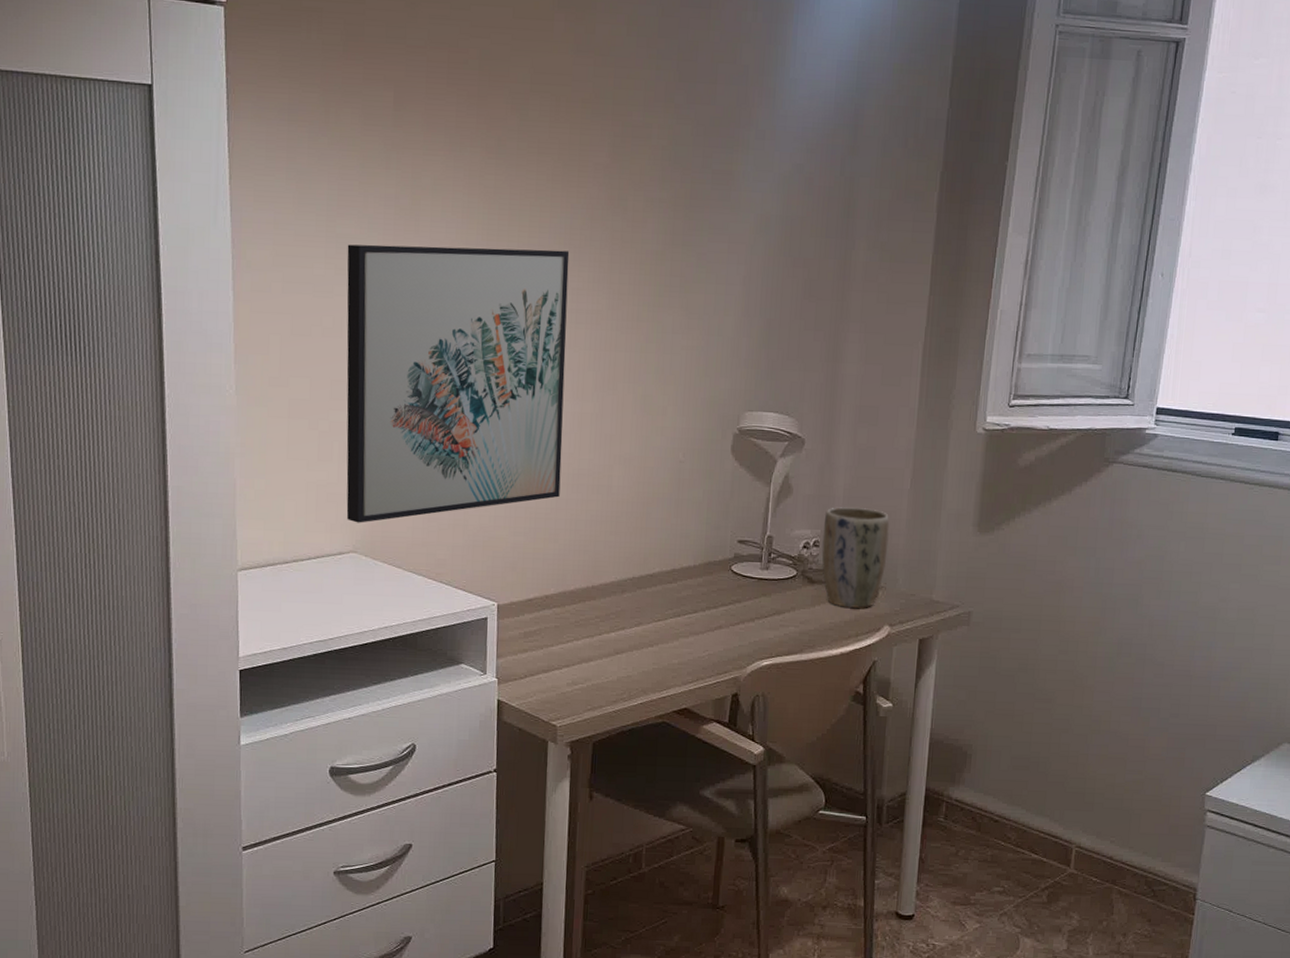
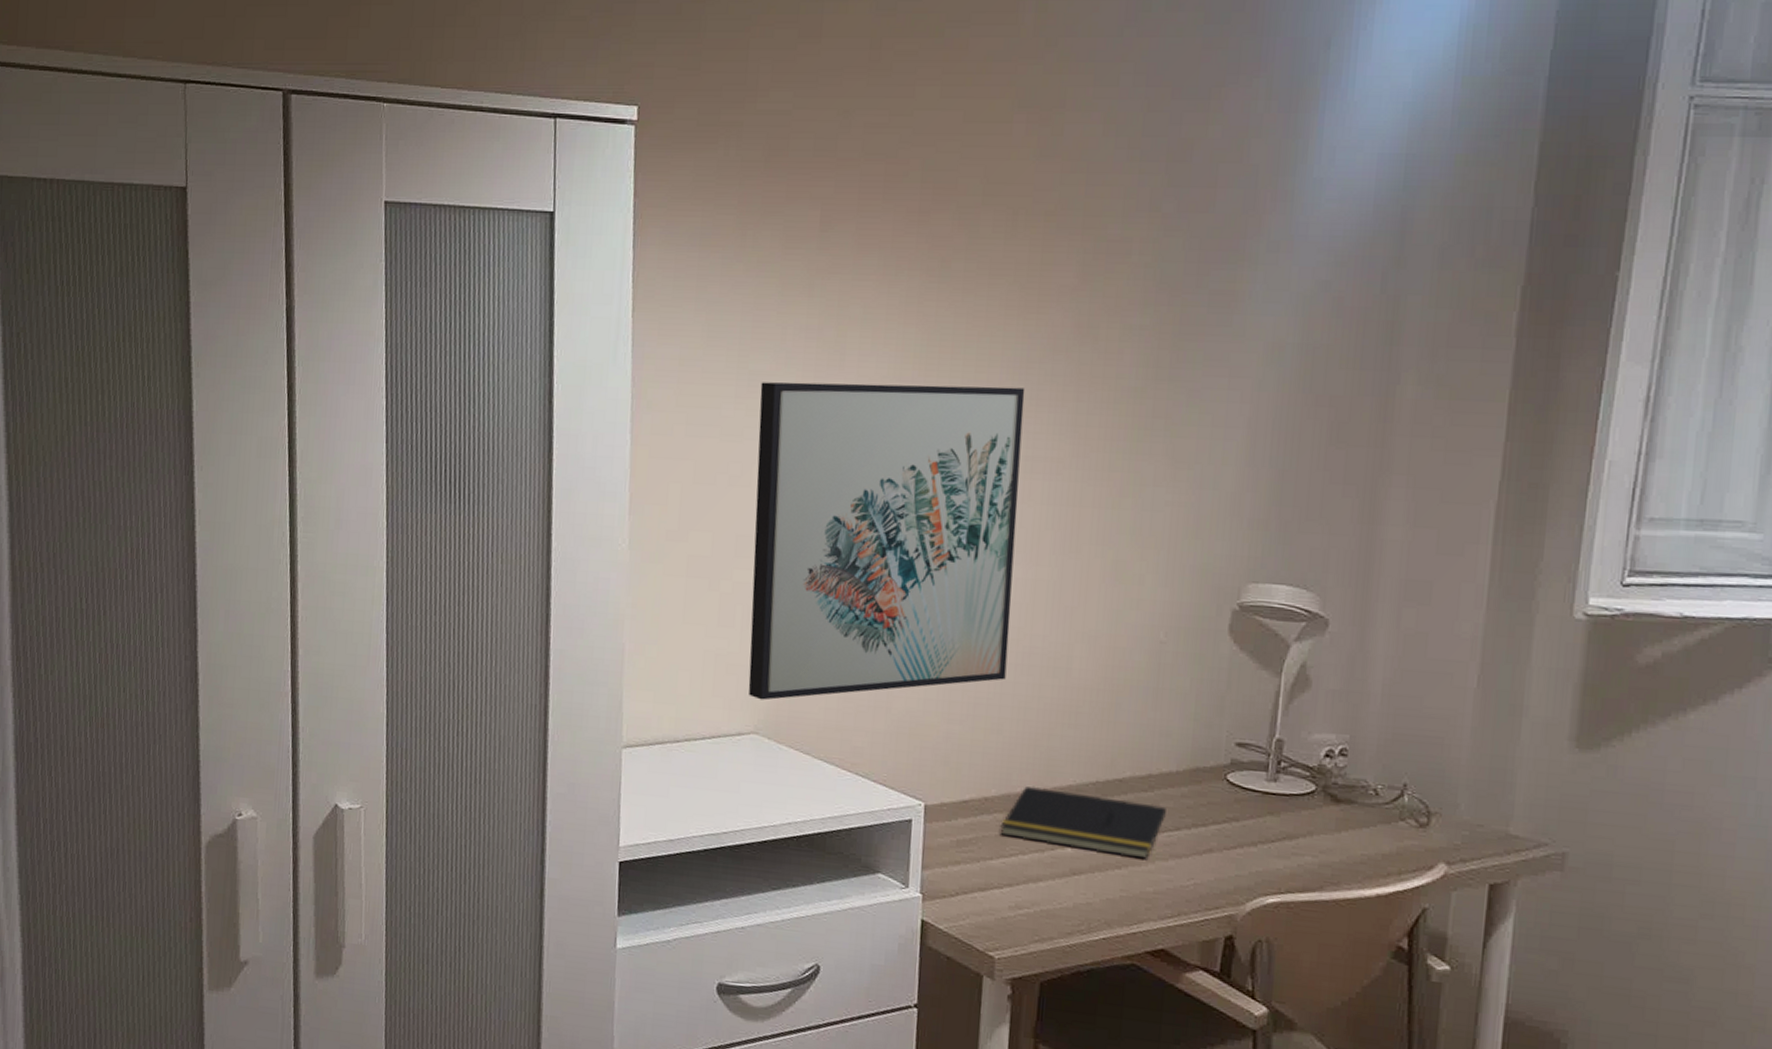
notepad: none [558,584,687,637] -> present [1000,786,1166,859]
plant pot: present [821,507,890,608] -> none [1350,707,1447,839]

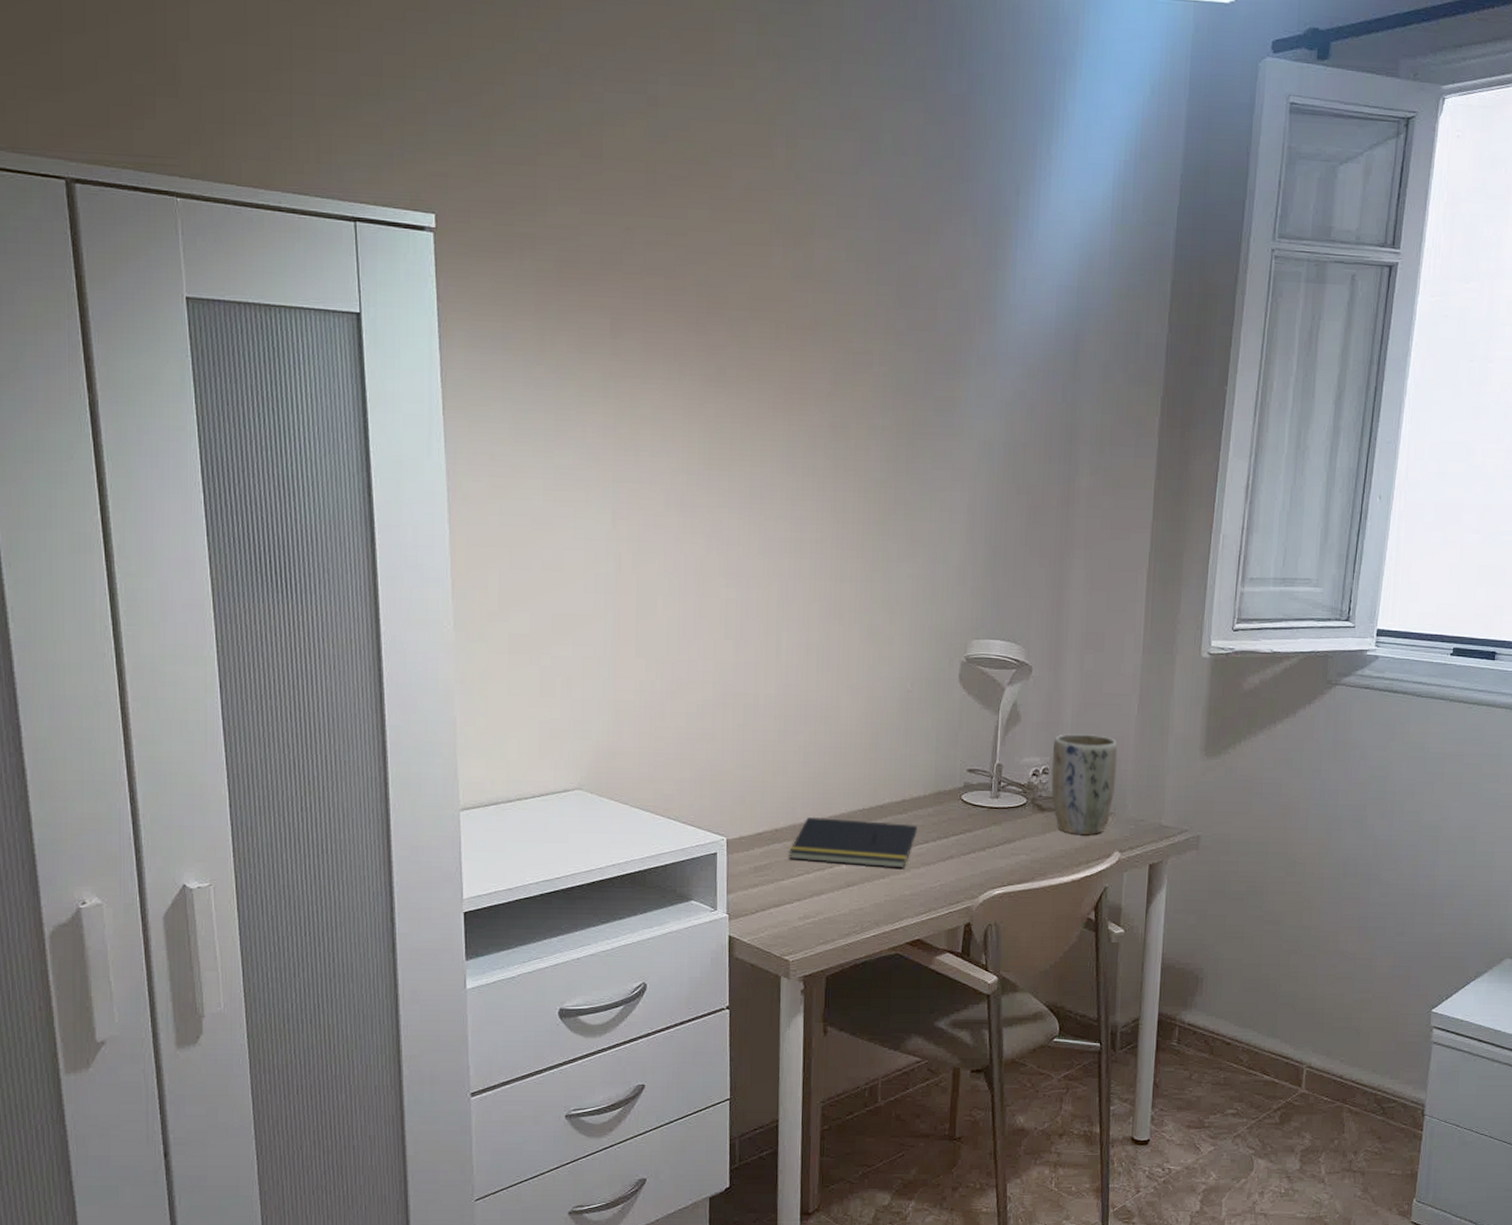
wall art: present [748,382,1025,700] -> none [566,475,793,760]
plant pot: none [1350,707,1447,839] -> present [1051,734,1118,835]

